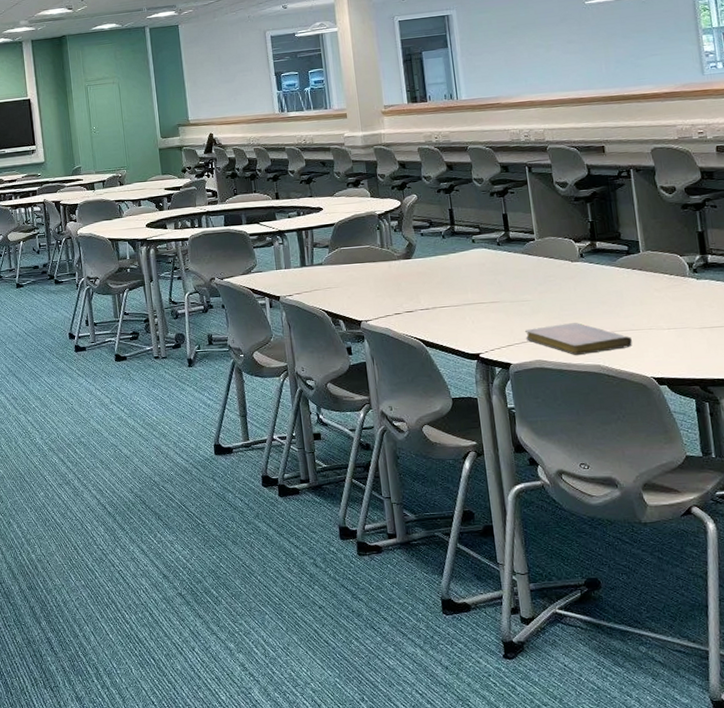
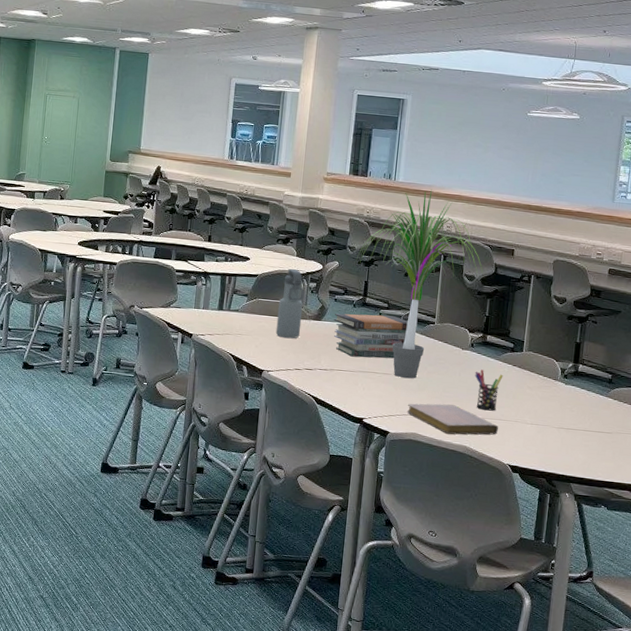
water bottle: none [362,211,392,284] -> present [275,269,304,339]
book stack: none [423,239,507,291] -> present [333,313,408,359]
potted plant: none [435,100,575,304] -> present [357,189,483,379]
pen holder: none [591,279,625,323] -> present [475,370,503,411]

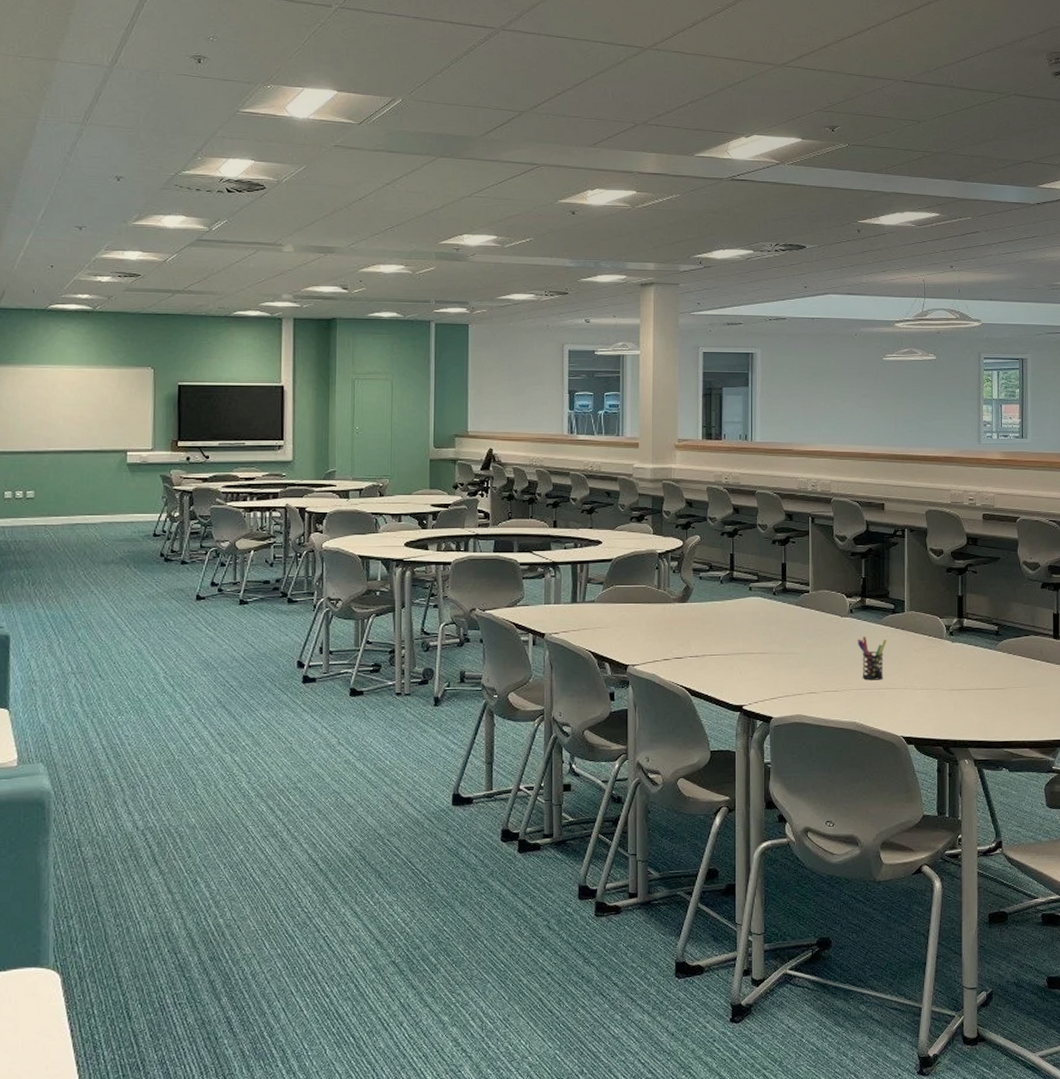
water bottle: present [275,269,304,339] -> none [638,549,666,627]
book stack: present [333,313,408,359] -> none [700,588,780,639]
potted plant: present [357,189,483,379] -> none [719,447,854,656]
notebook: present [406,403,498,435] -> none [789,679,887,712]

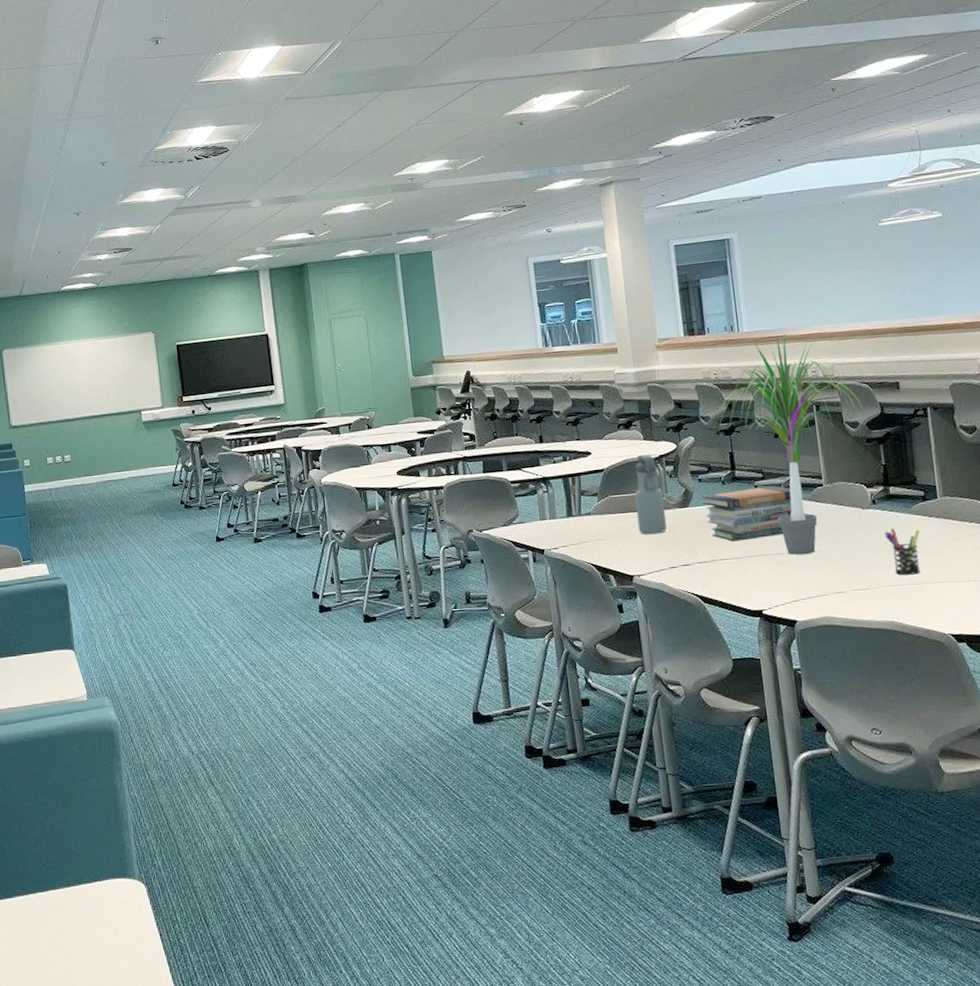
water bottle: none [638,549,666,627] -> present [634,455,667,535]
book stack: none [700,588,780,639] -> present [701,485,792,542]
potted plant: none [719,447,854,656] -> present [714,333,867,555]

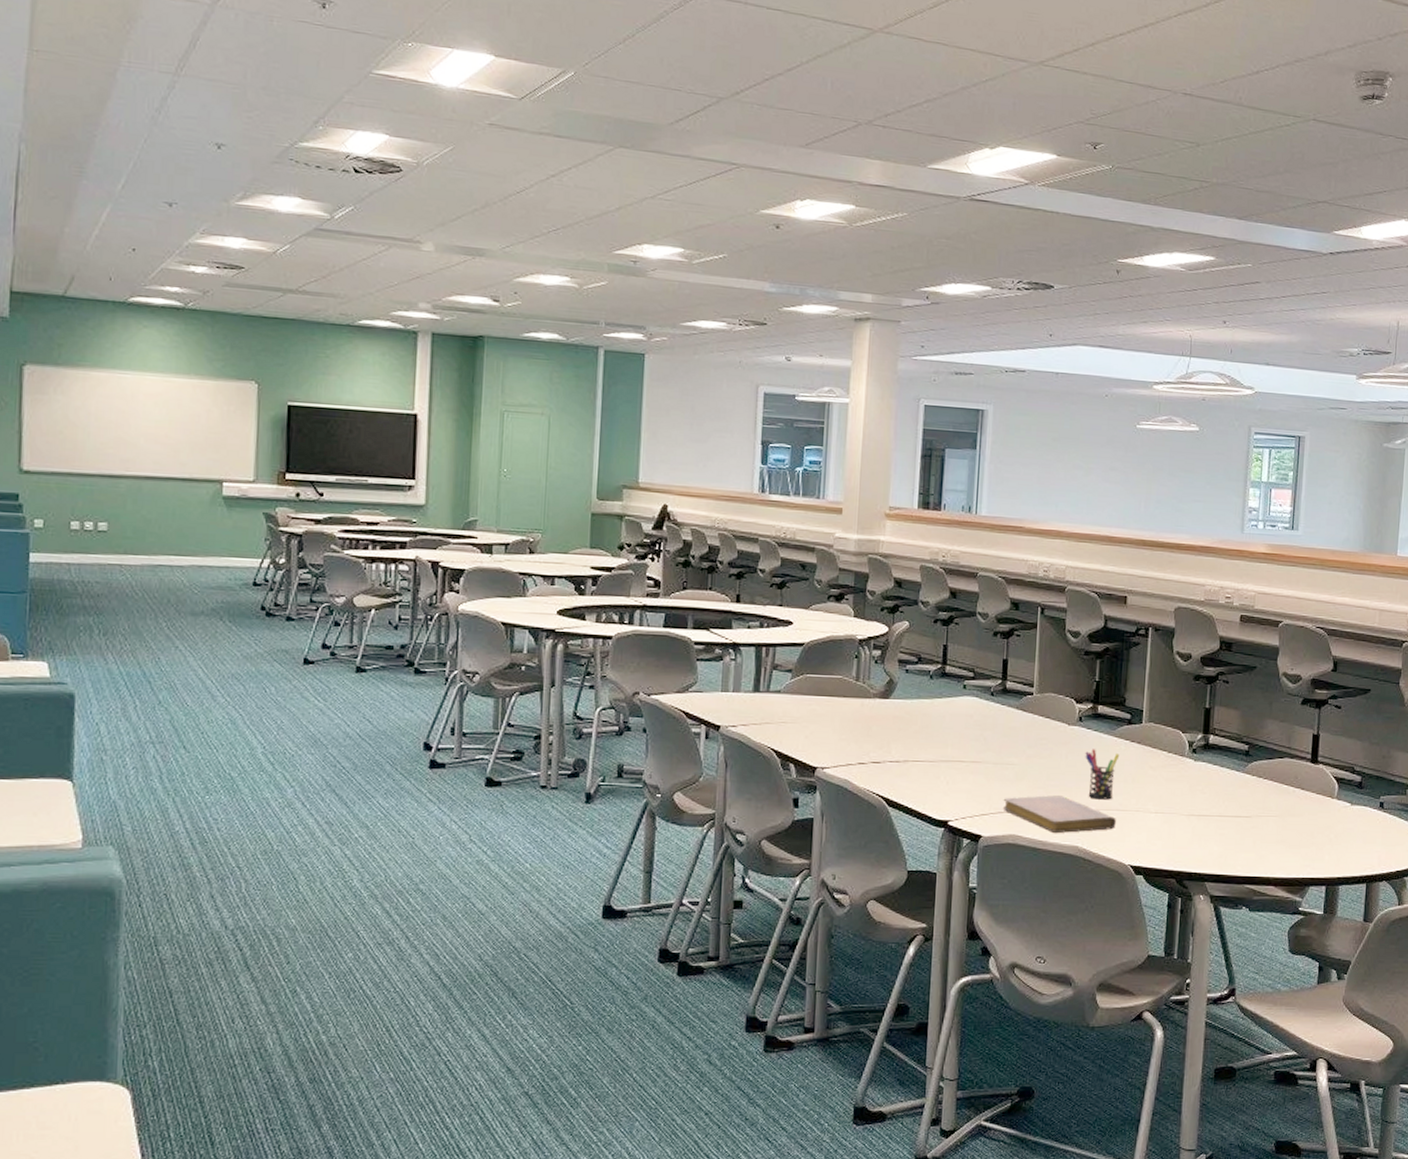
water bottle: present [634,455,667,535] -> none [830,634,865,725]
book stack: present [701,485,792,542] -> none [905,686,999,743]
potted plant: present [714,333,867,555] -> none [932,524,1090,766]
notebook: none [811,575,929,612] -> present [1002,795,1116,834]

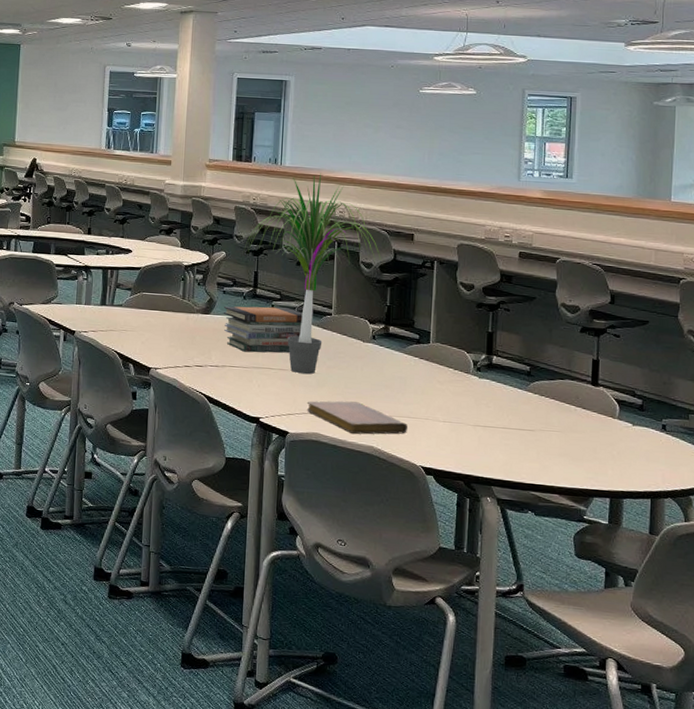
book stack: none [905,686,999,743] -> present [223,306,303,353]
potted plant: none [932,524,1090,766] -> present [245,173,381,375]
pen holder: present [1085,749,1120,800] -> none [378,363,410,408]

